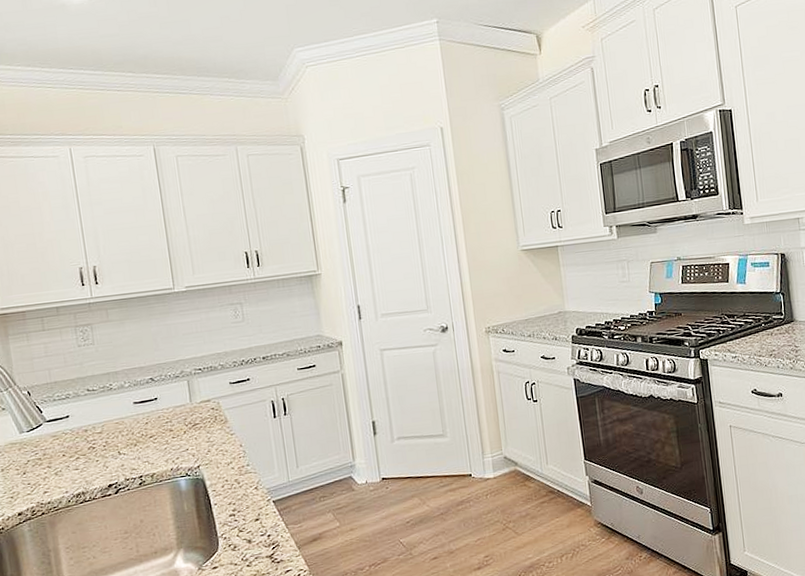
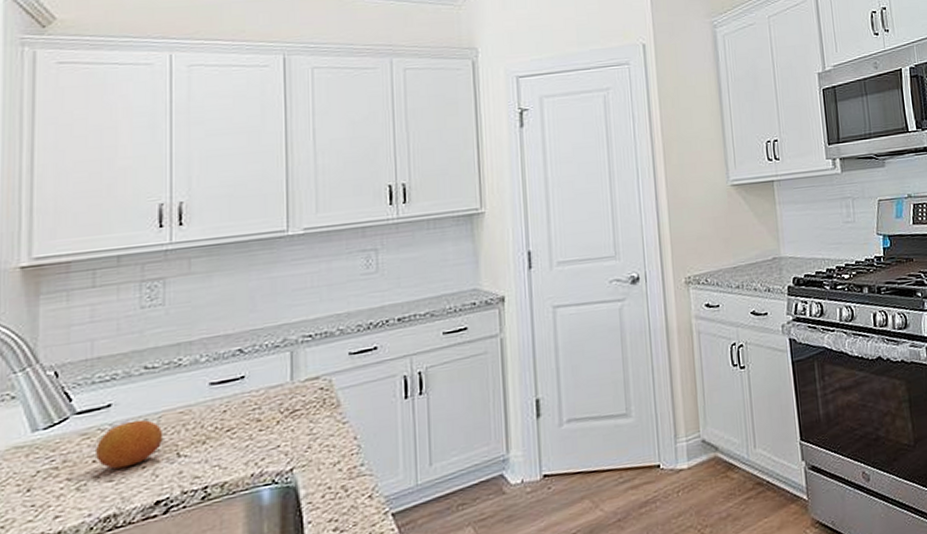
fruit: none [63,427,108,462] -> present [96,419,163,470]

